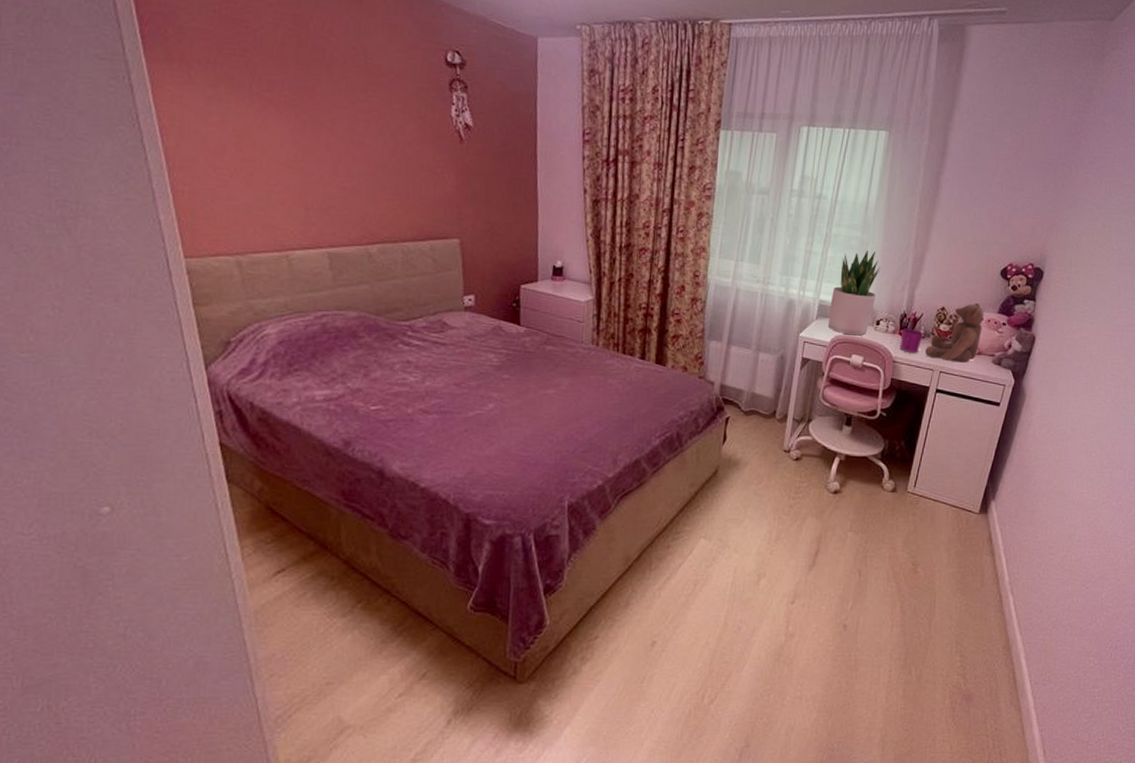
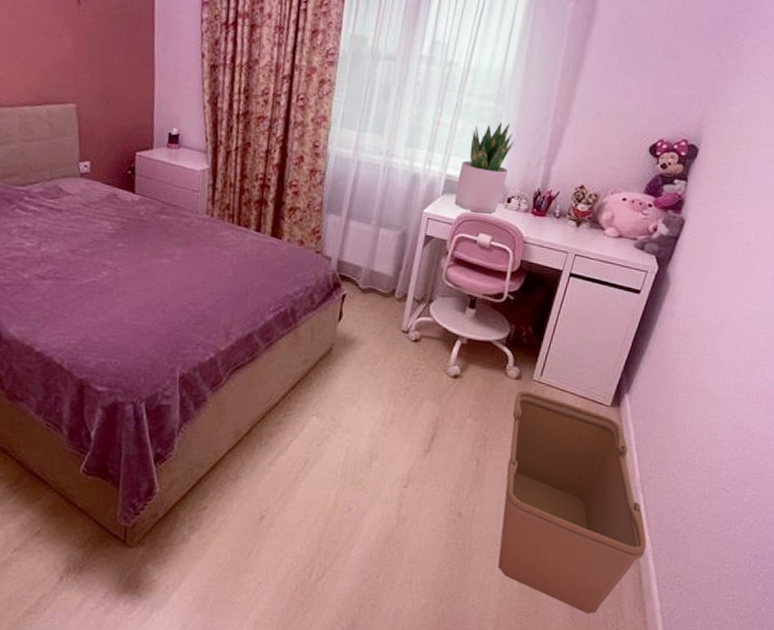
bicycle basket: none [883,503,1018,715] -> present [498,390,647,614]
mug: present [900,328,923,354] -> none [532,207,558,235]
teddy bear: present [925,303,984,363] -> none [560,182,628,246]

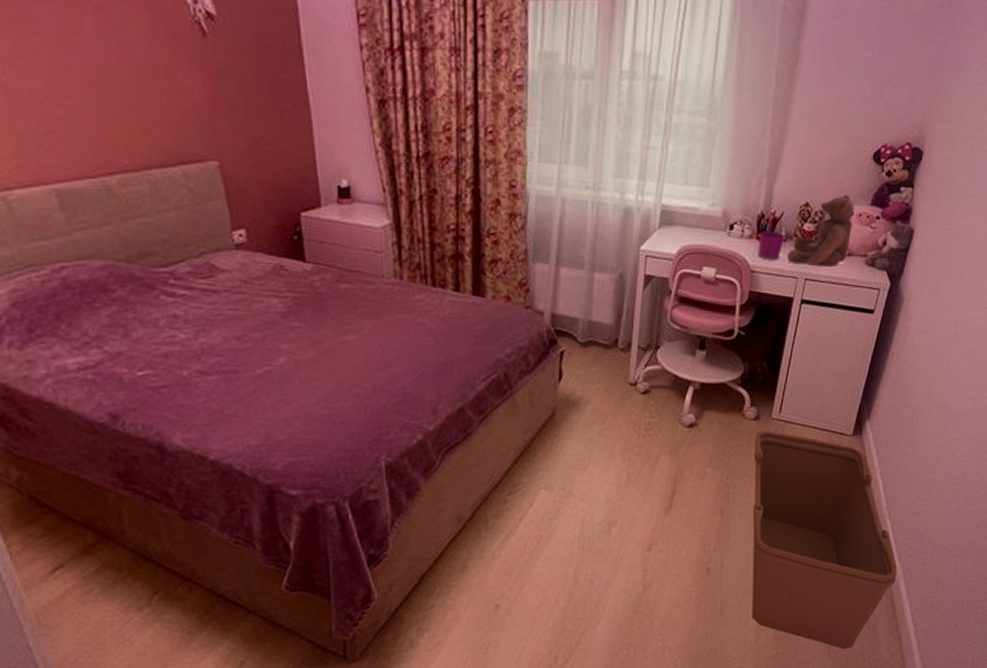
planter: present [454,121,515,214] -> none [673,139,732,244]
mug: none [532,207,558,235] -> present [758,231,784,261]
teddy bear: none [560,182,628,246] -> present [788,195,854,267]

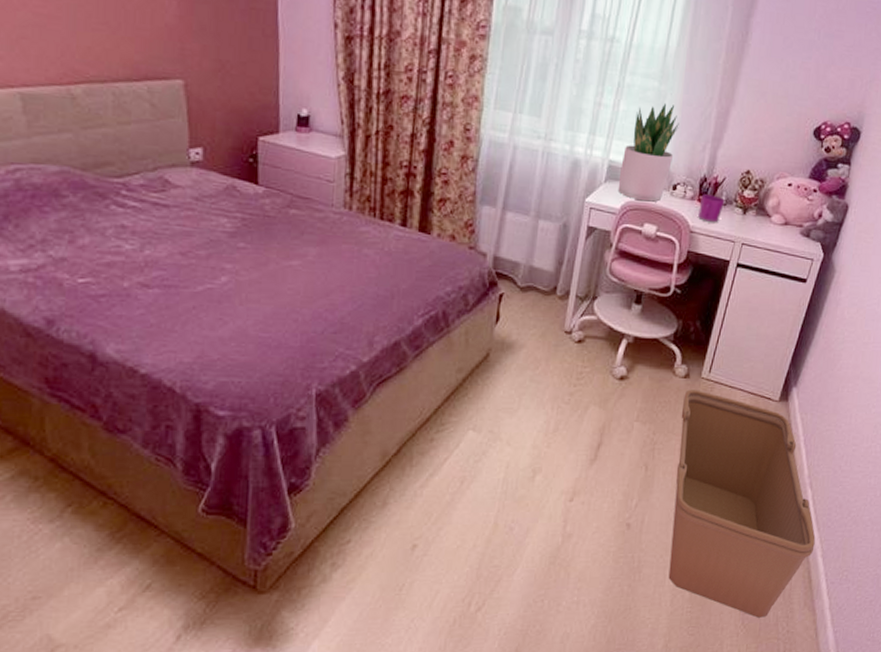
planter: none [673,139,732,244] -> present [617,103,679,202]
teddy bear: present [788,195,854,267] -> none [726,167,793,234]

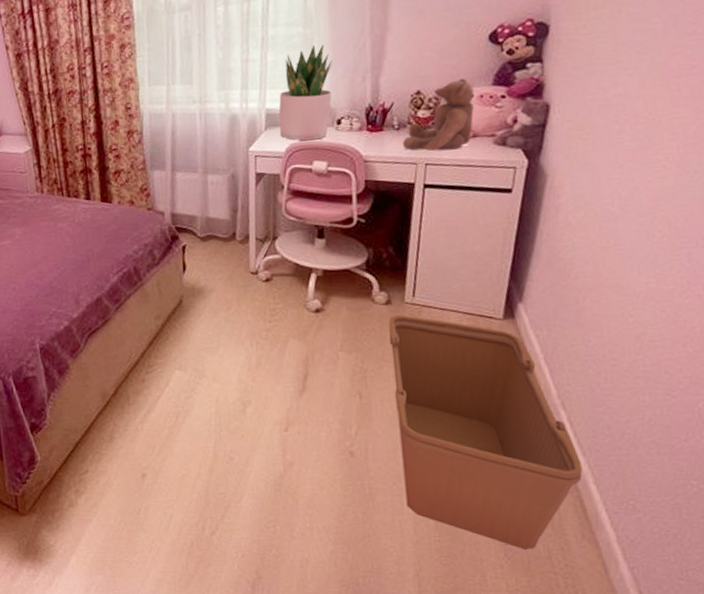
mug: present [698,194,725,223] -> none [369,121,397,149]
teddy bear: none [726,167,793,234] -> present [403,79,474,151]

